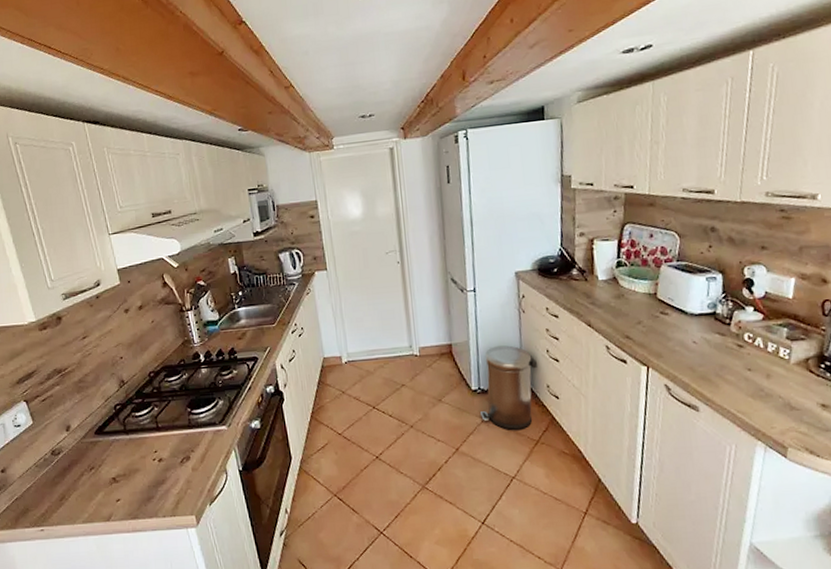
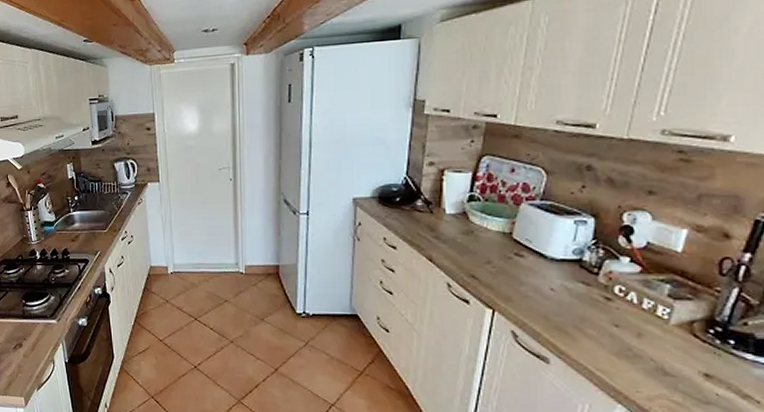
pedal bin: present [479,345,537,431] -> none [302,272,368,359]

